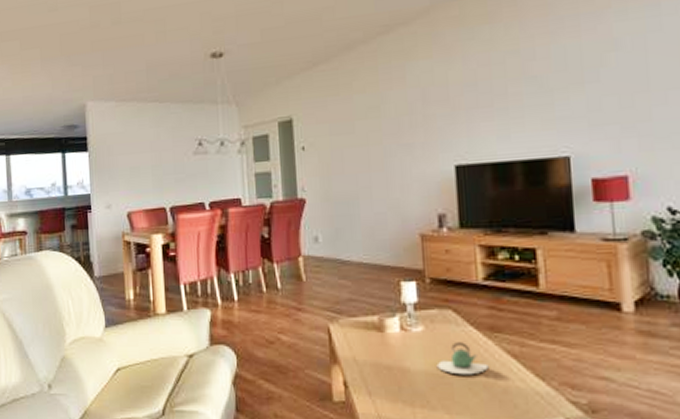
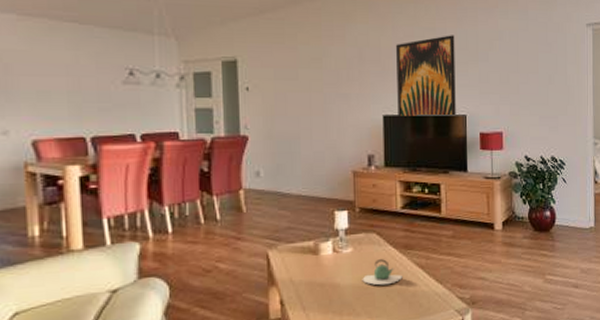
wall art: none [468,54,554,165] -> present [396,35,456,116]

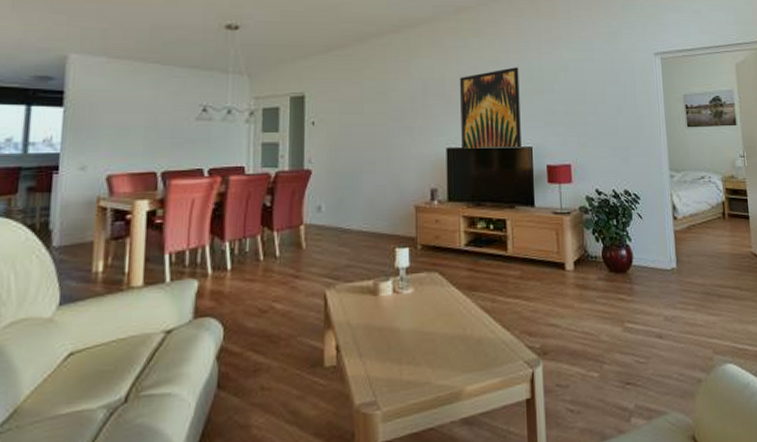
teapot: present [362,259,403,286] -> none [423,301,466,331]

